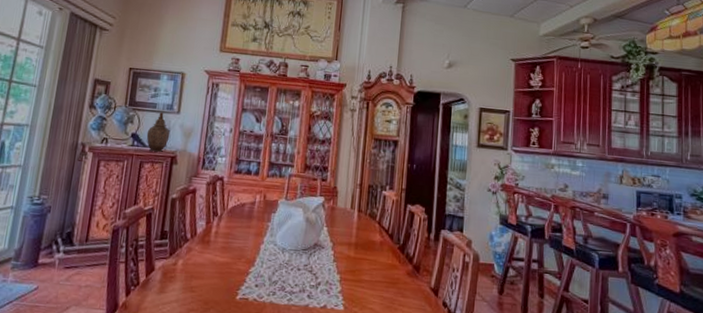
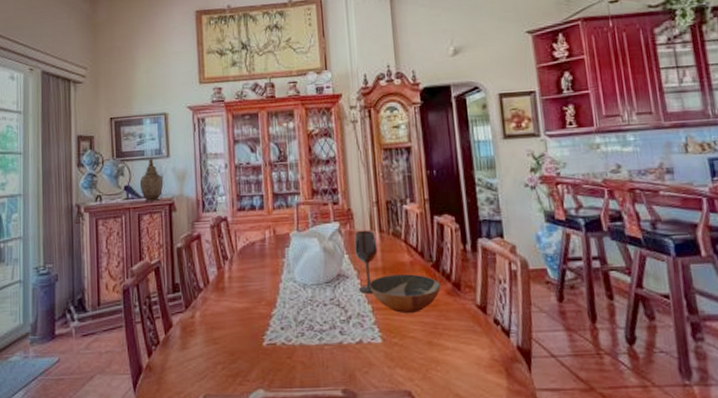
wine glass: none [332,207,354,265] -> present [354,230,378,293]
bowl: none [341,250,403,287] -> present [369,274,441,313]

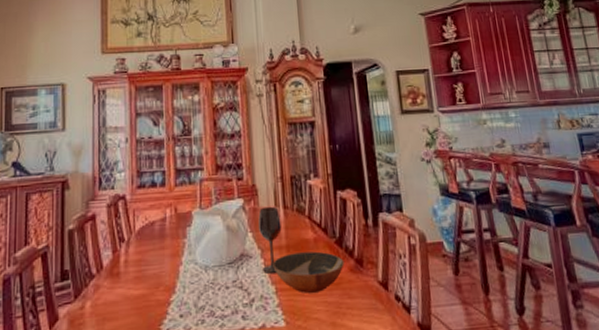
ginger jar: present [139,159,164,201] -> none [29,132,57,179]

